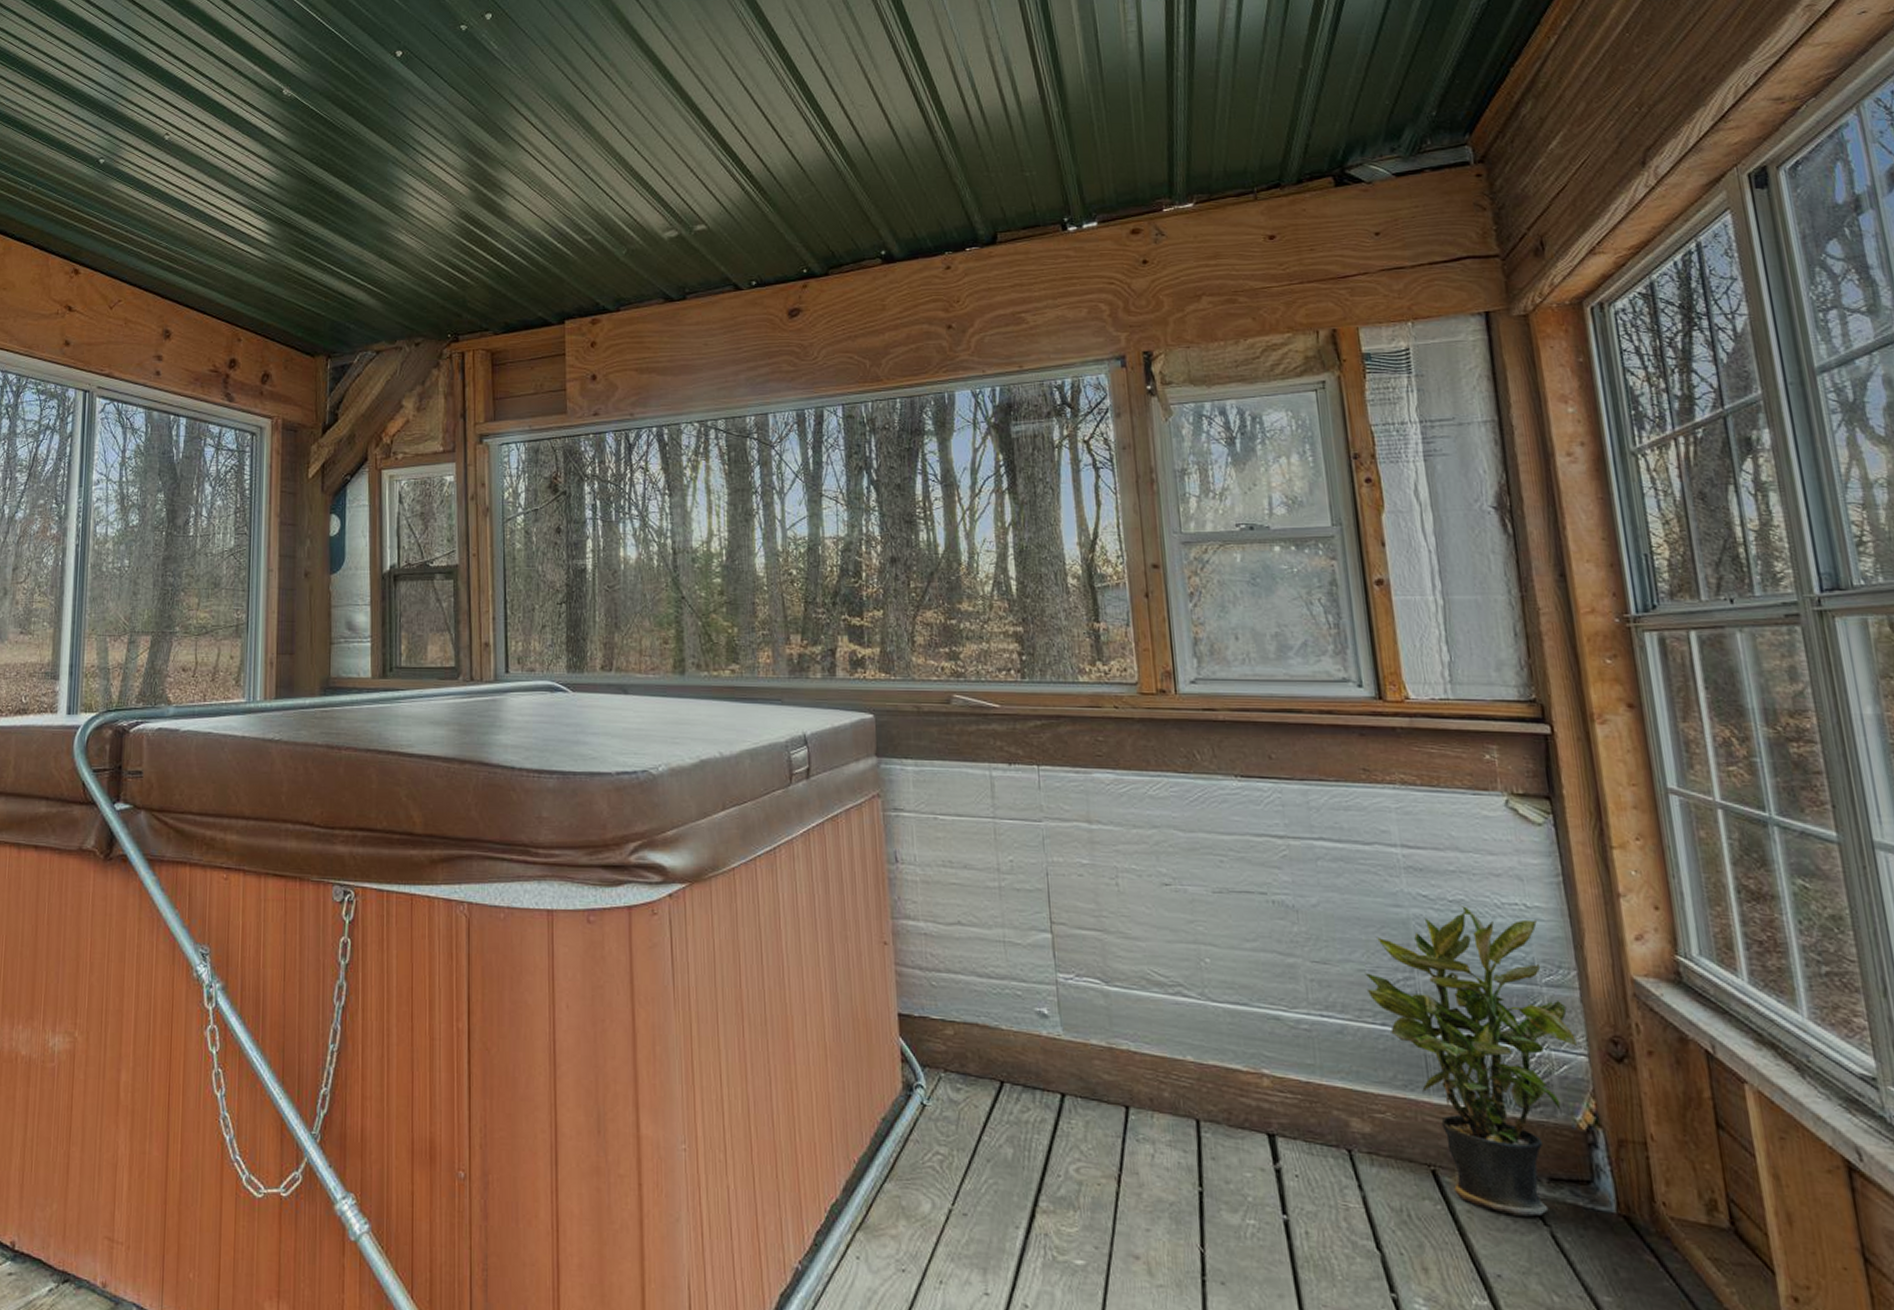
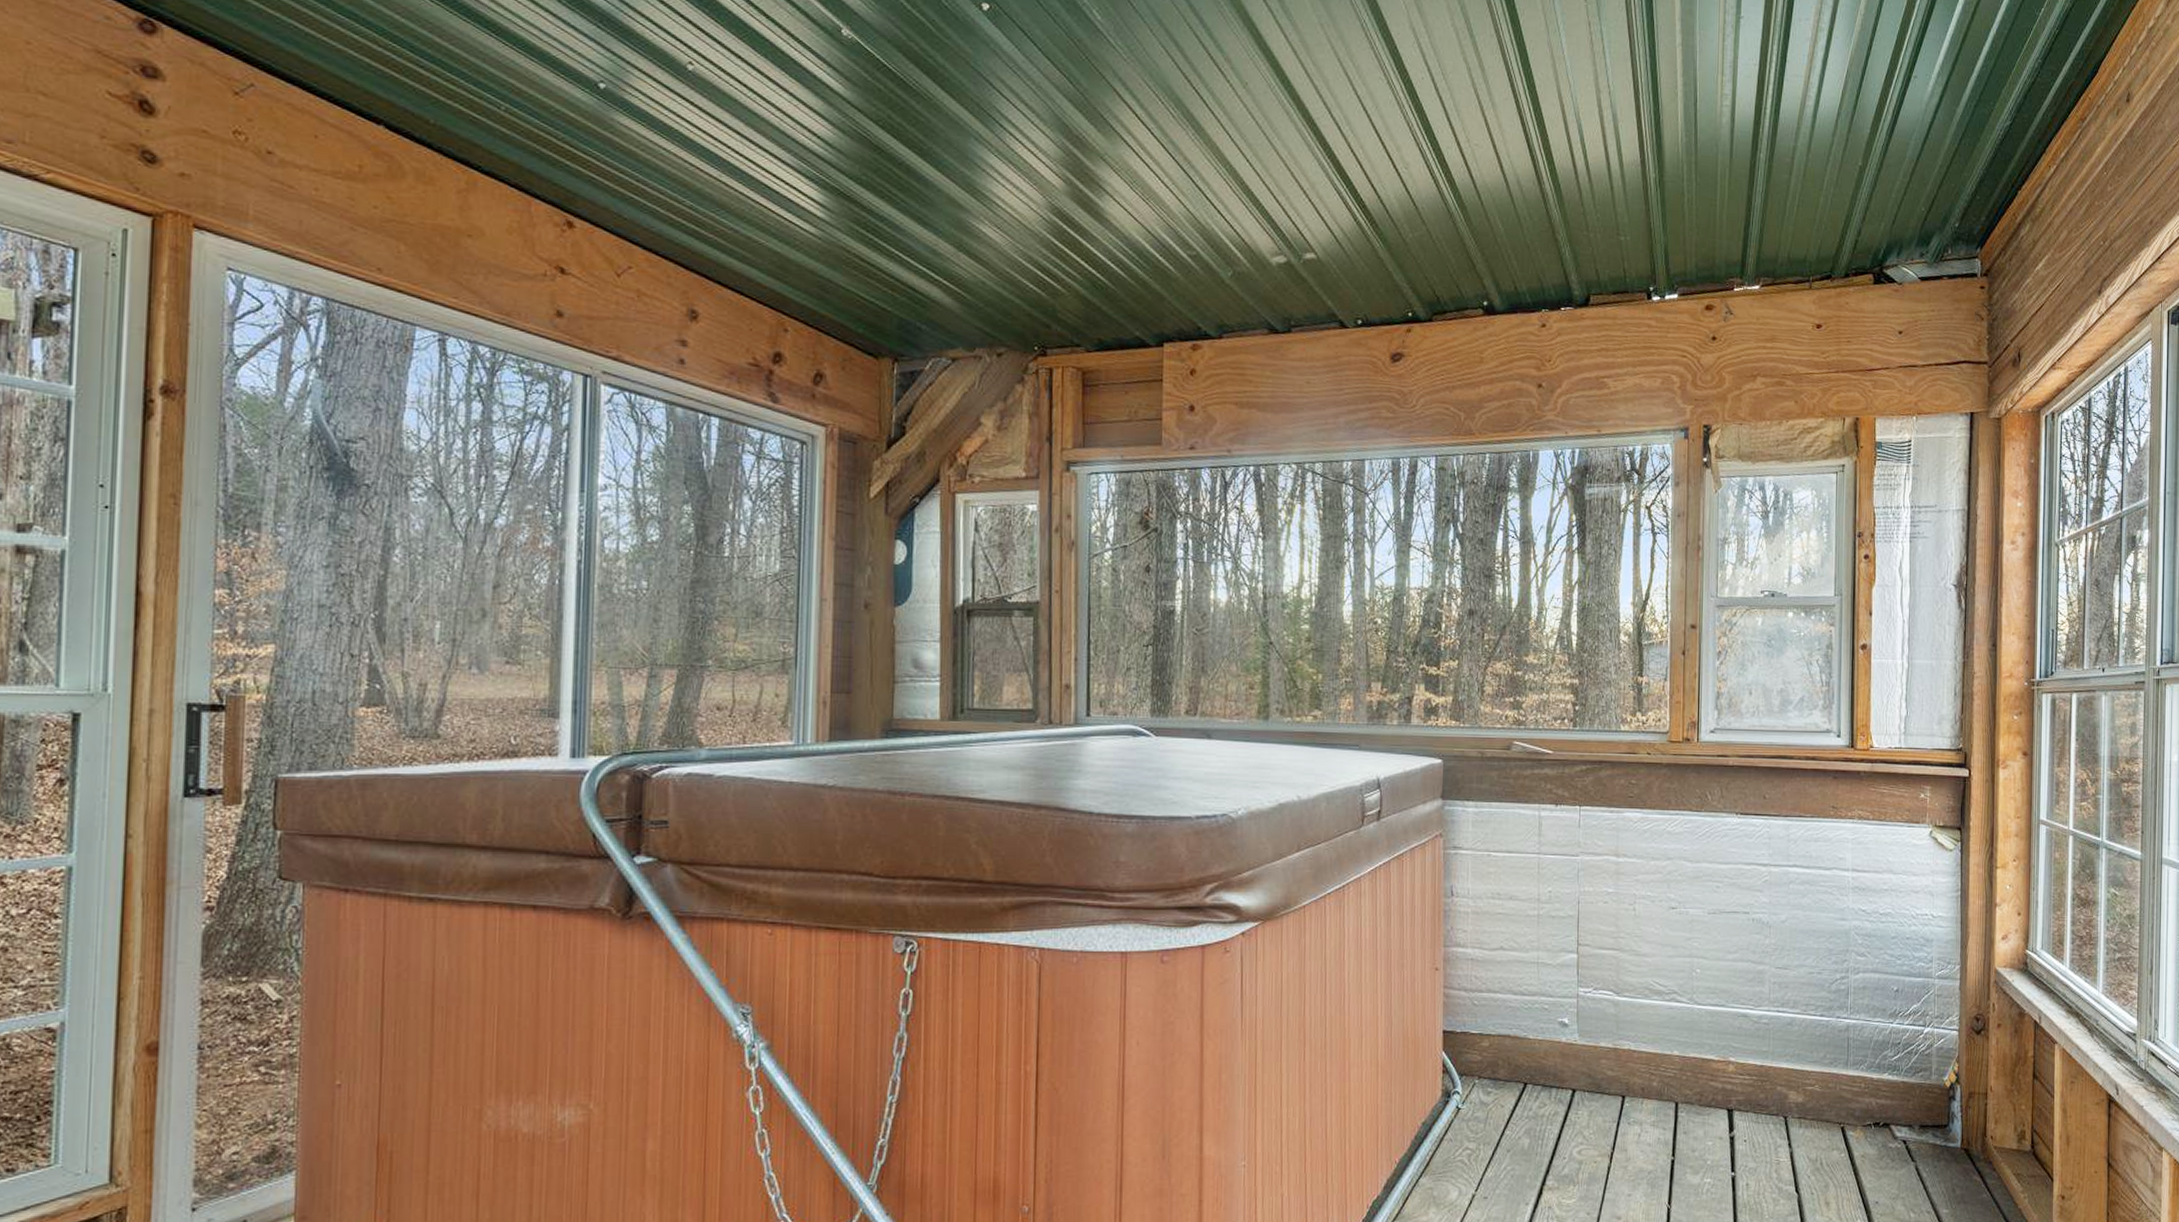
potted plant: present [1364,904,1577,1217] -> none [1813,916,1952,1156]

